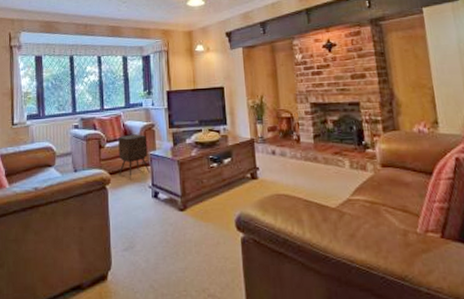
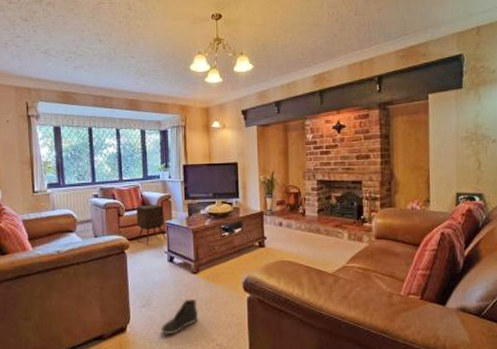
sneaker: none [145,240,187,283] -> present [161,299,199,334]

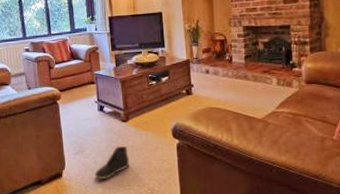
side table: present [136,204,167,245] -> none [66,56,96,95]

